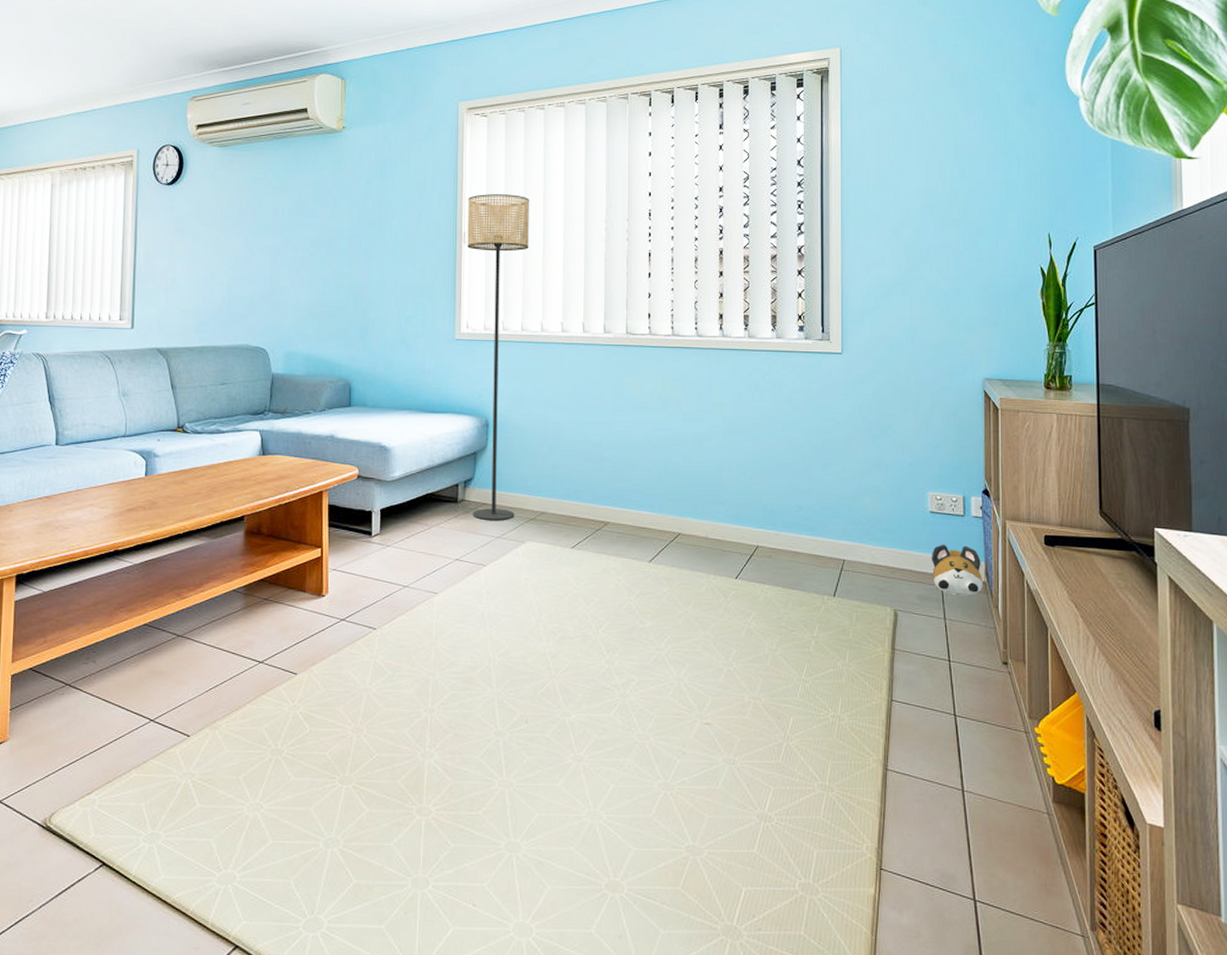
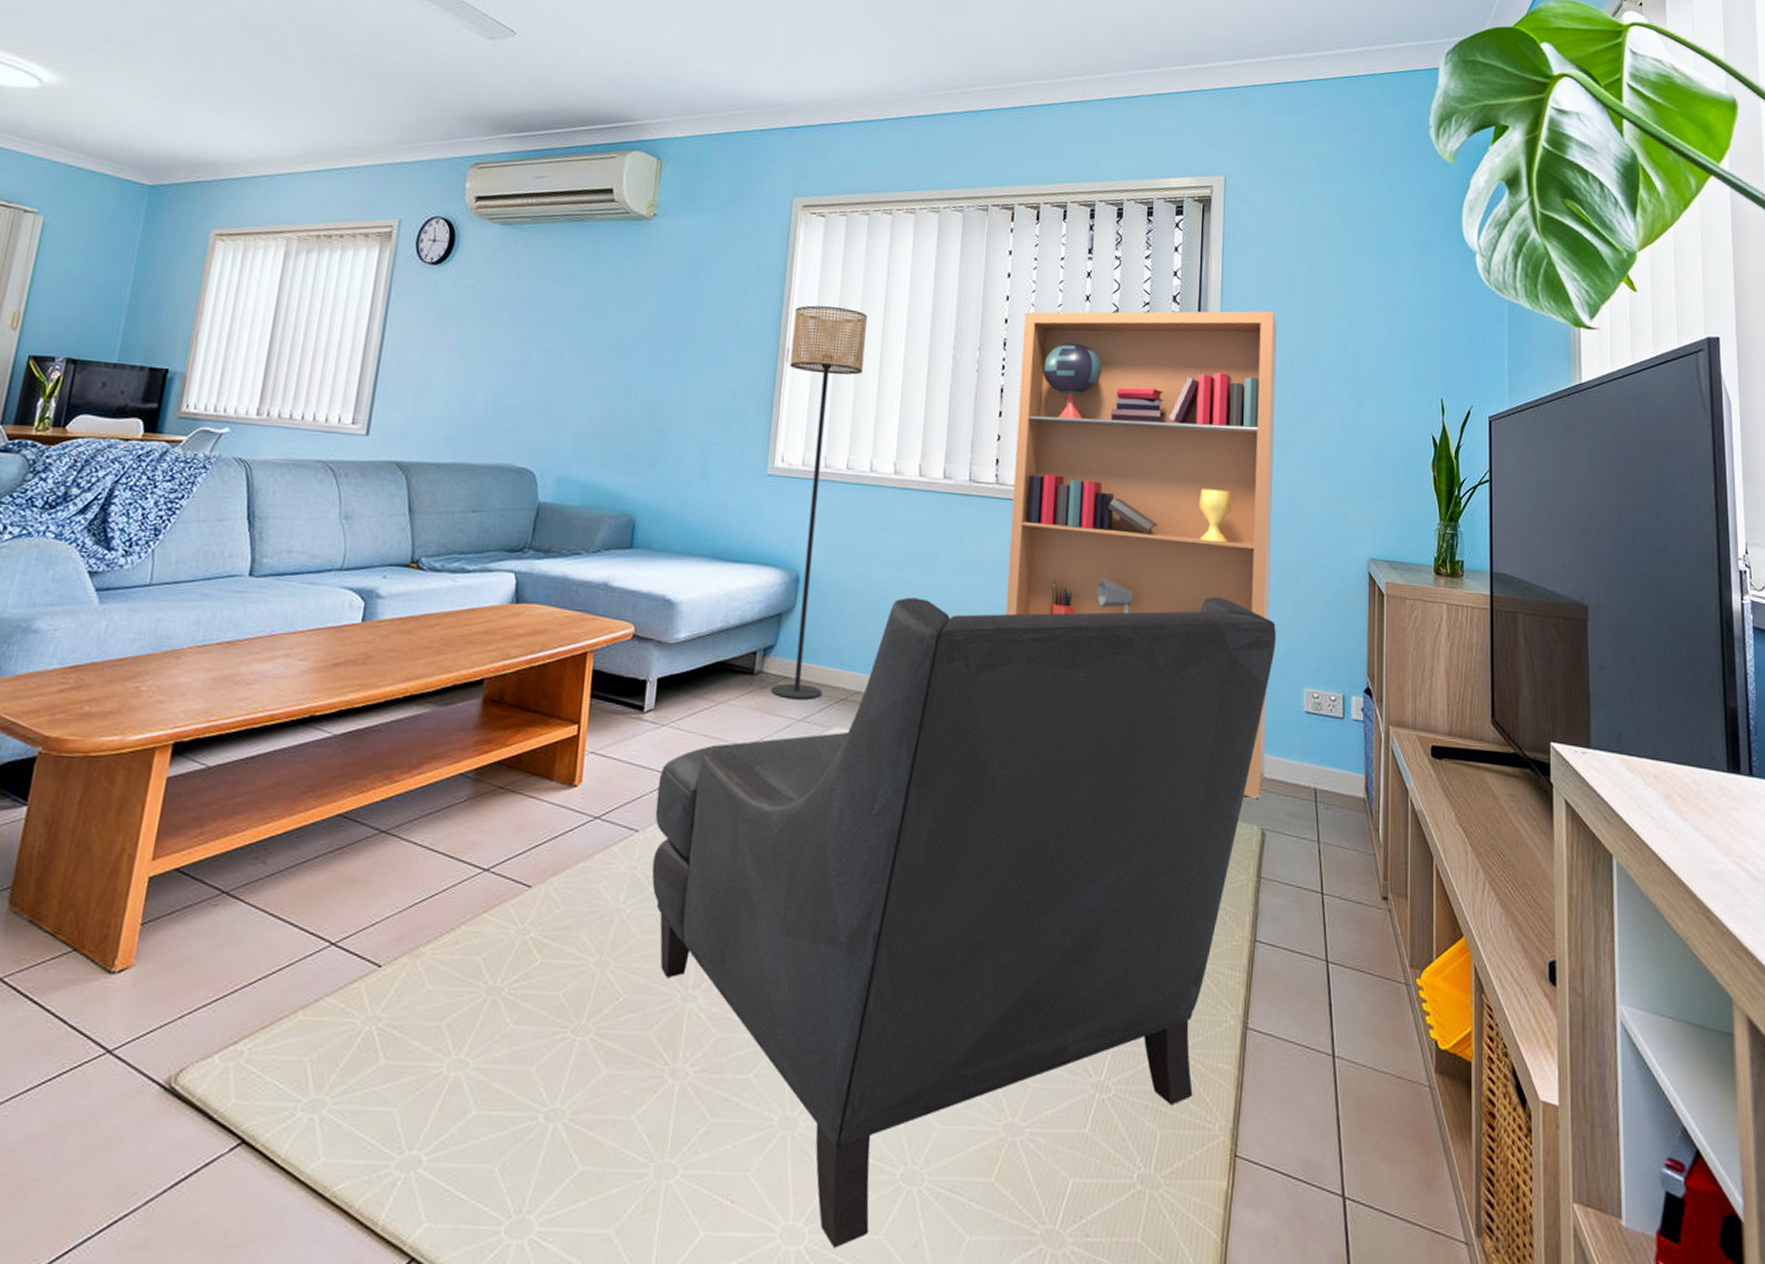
armchair: none [388,419,901,939] -> present [651,597,1276,1248]
bookcase: none [664,166,896,585] -> present [1005,310,1277,798]
plush toy: present [931,544,982,596] -> none [1305,751,1362,815]

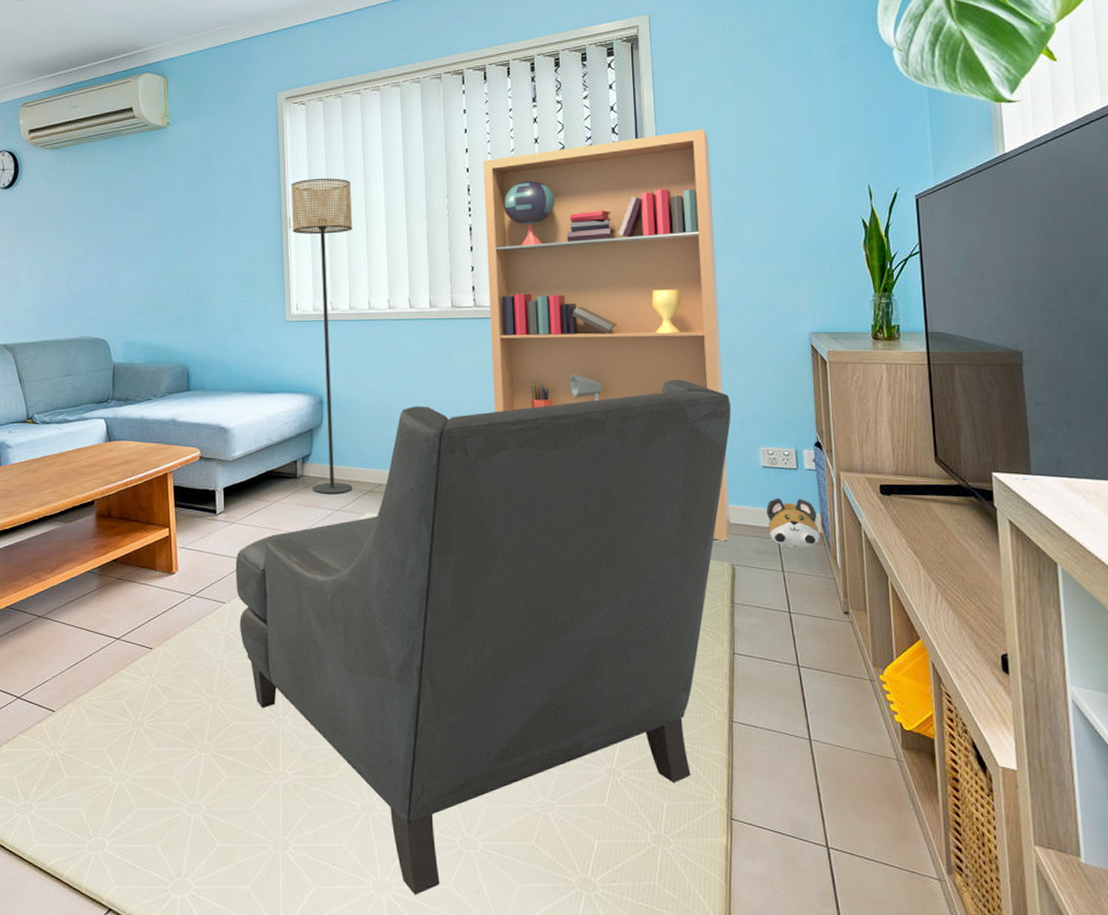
plush toy: none [1305,751,1362,815] -> present [766,498,820,548]

